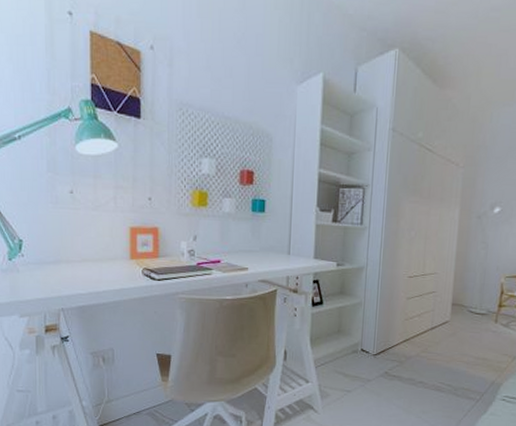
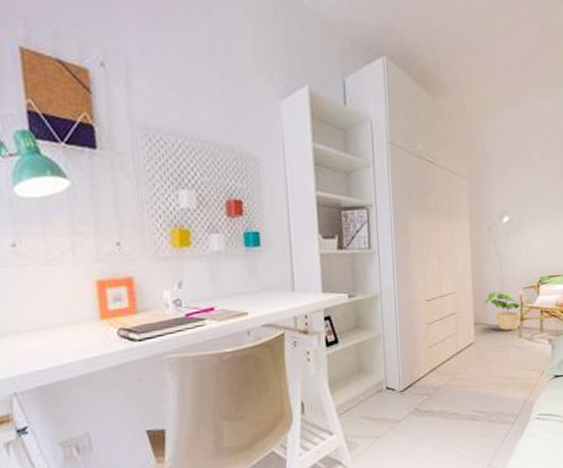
potted plant: none [464,276,503,315] -> present [484,291,523,331]

